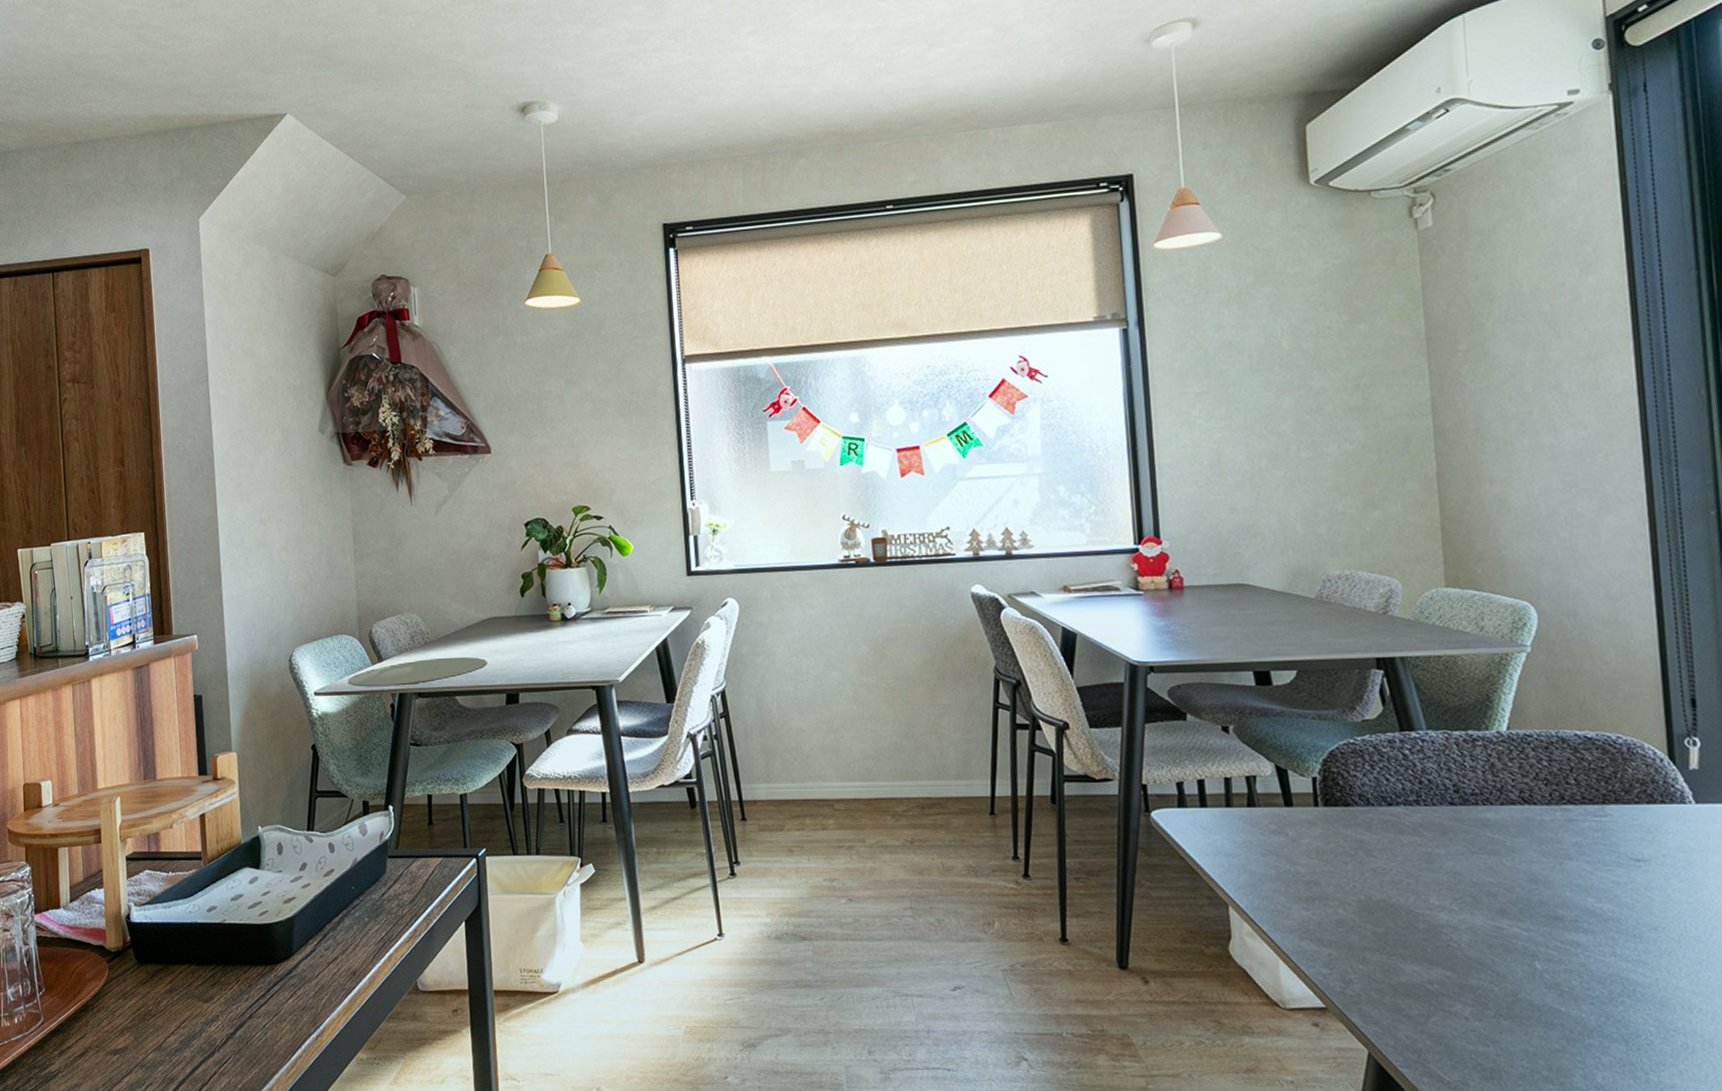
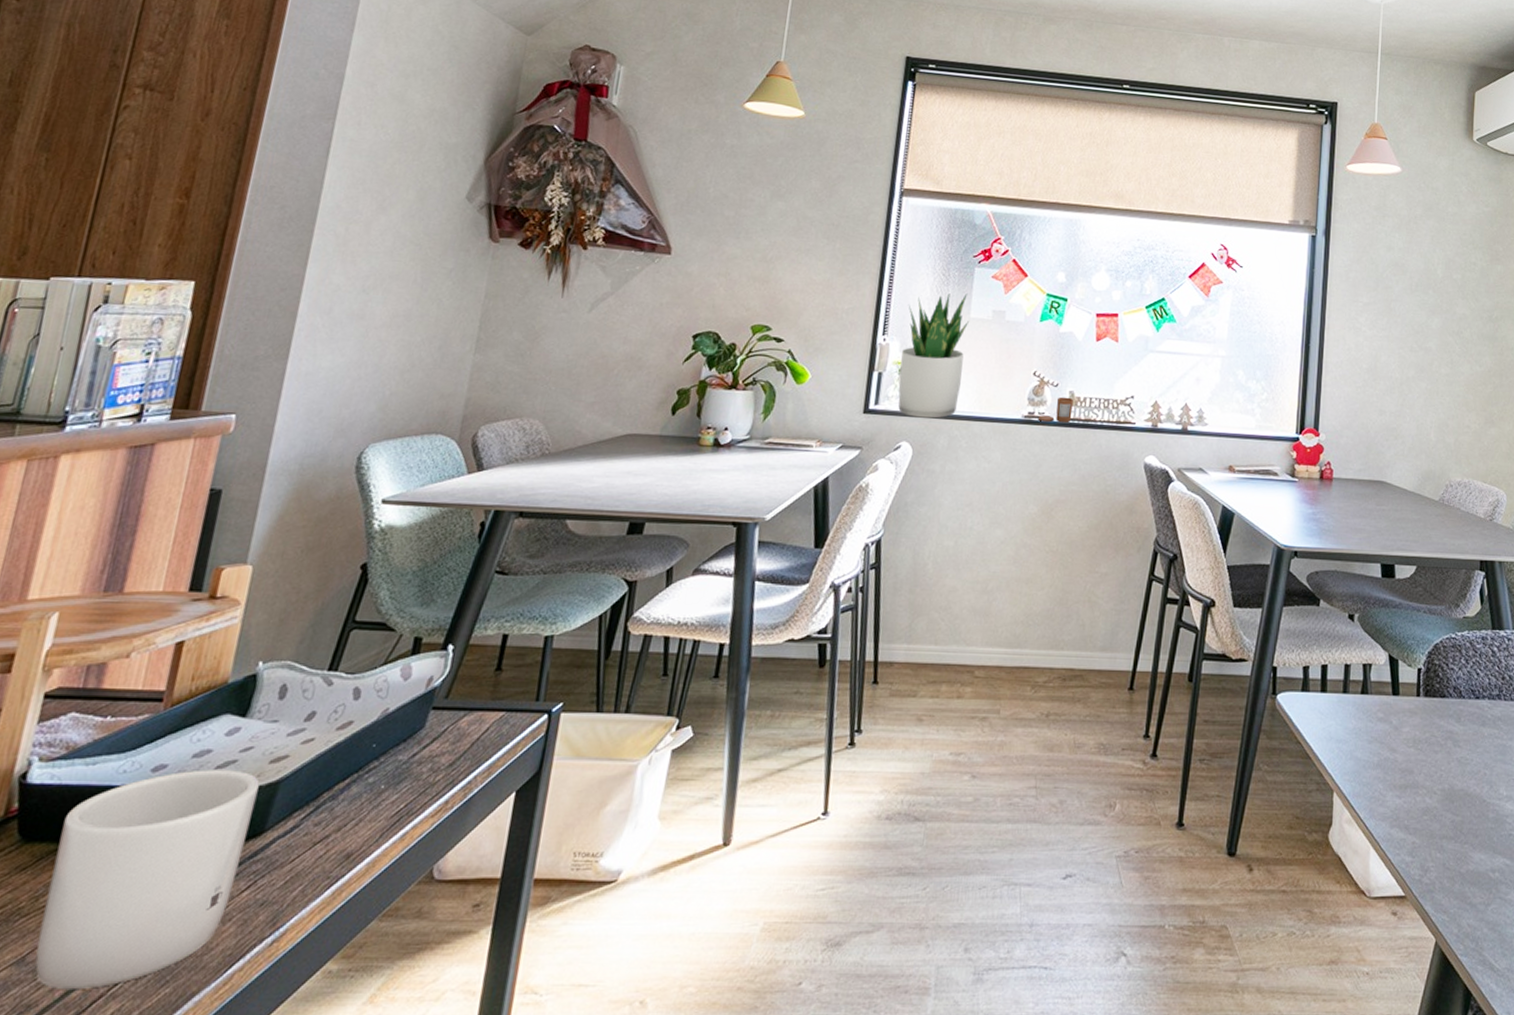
mug: none [161,909,282,1069] -> present [35,769,260,991]
placemat: present [347,656,488,687] -> none [429,473,615,502]
planter: none [709,448,774,574] -> present [898,293,969,419]

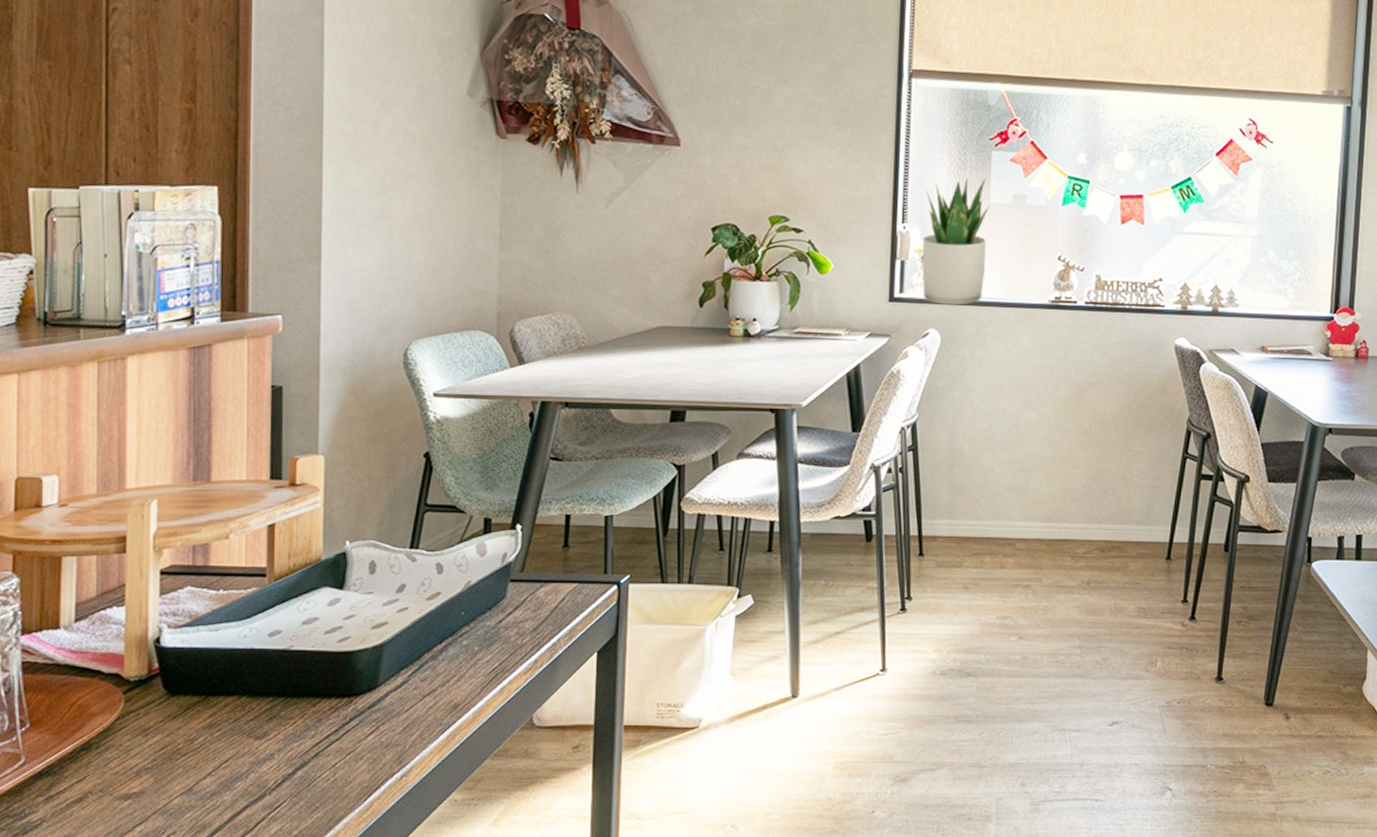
mug: present [35,769,260,991] -> none [200,634,366,814]
candle: present [1037,396,1073,424] -> none [1065,281,1100,308]

